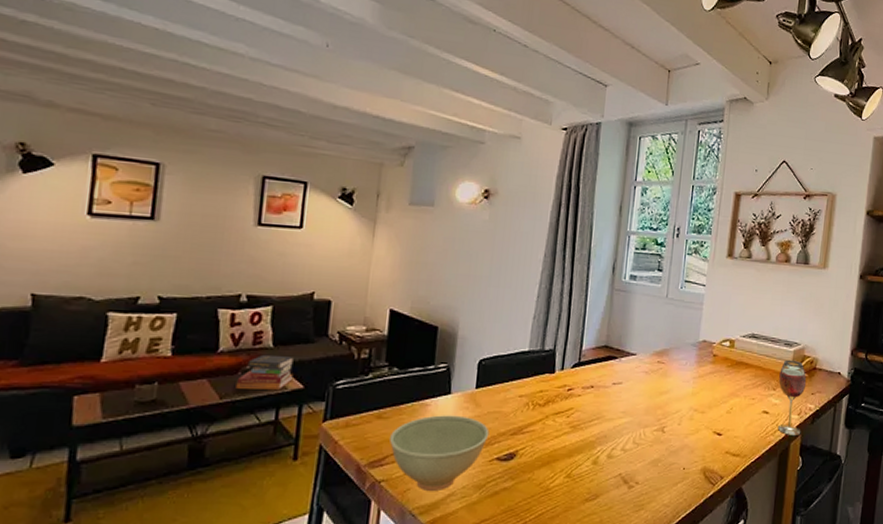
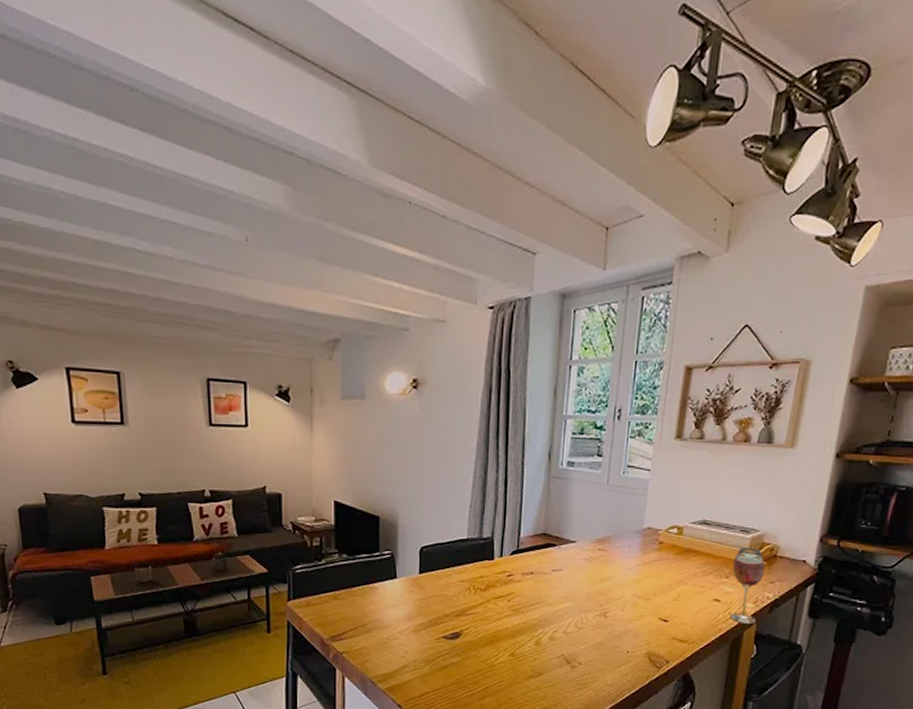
books: present [236,354,294,390] -> none [212,542,258,573]
bowl: present [390,415,490,492] -> none [346,597,435,664]

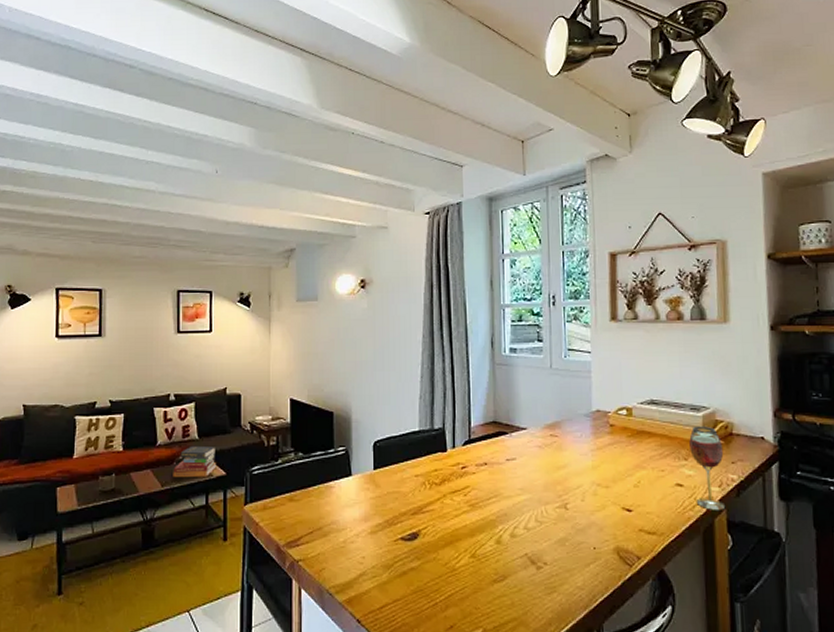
books: none [212,542,258,573] -> present [173,445,217,477]

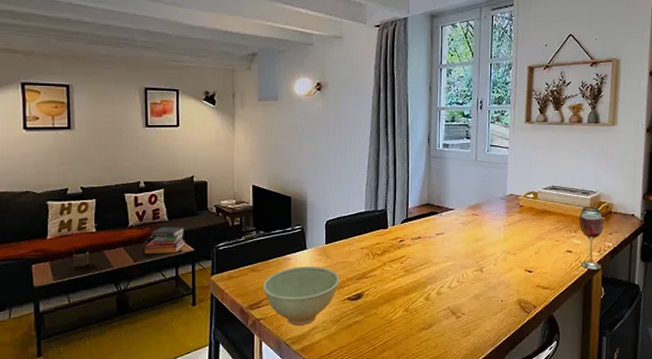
bowl: none [303,496,391,571] -> present [263,266,340,326]

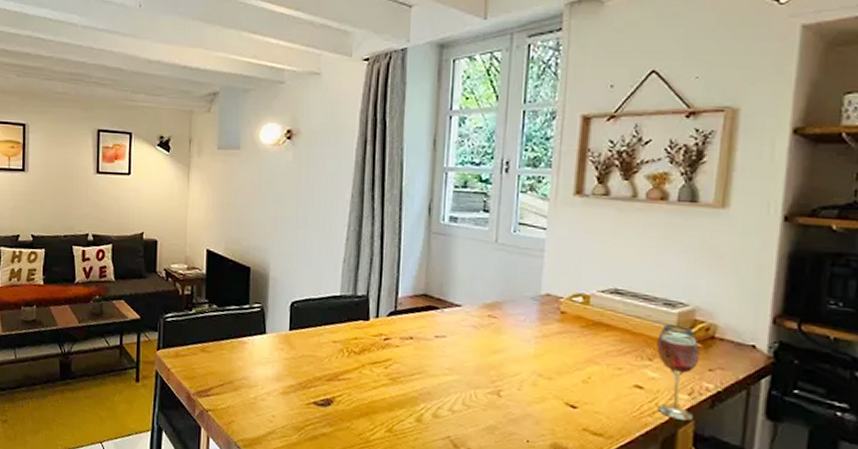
books: present [144,226,185,253] -> none [89,286,132,318]
bowl: present [263,266,340,326] -> none [214,353,305,427]

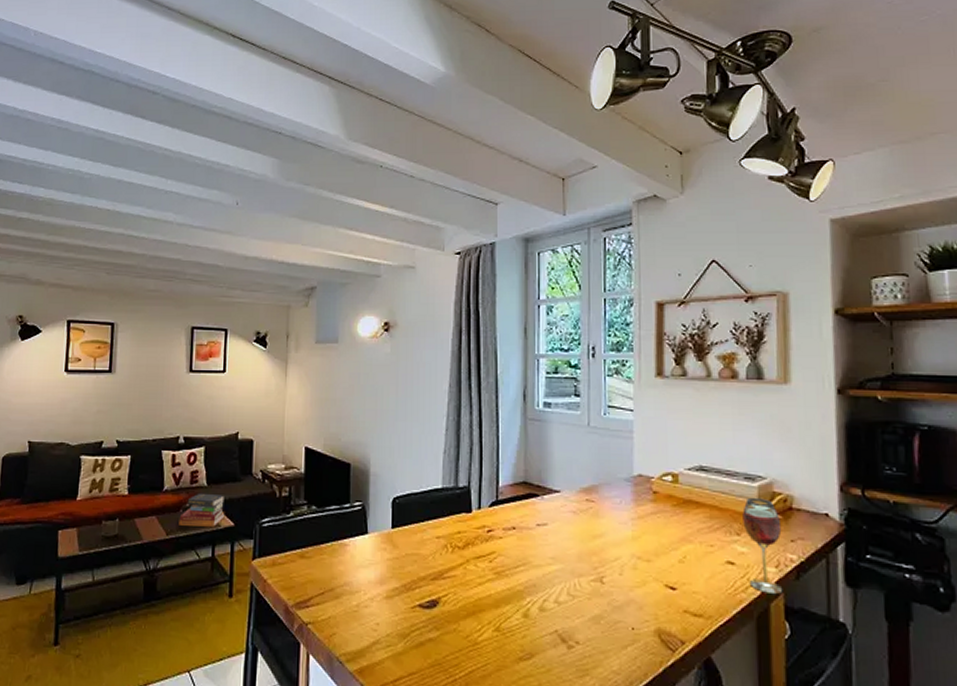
books: none [89,286,132,318] -> present [179,492,225,527]

